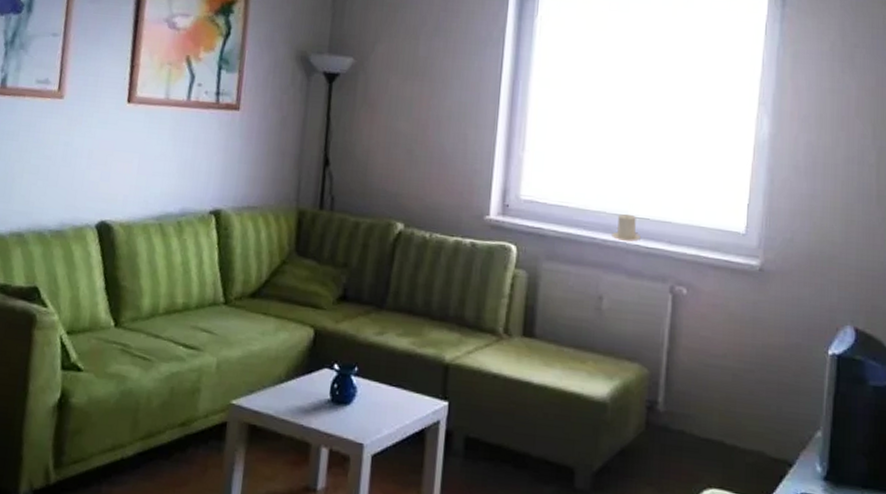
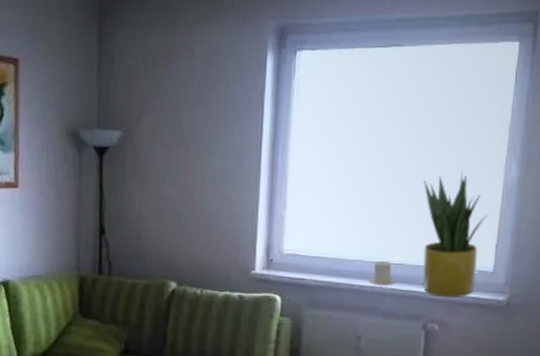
planter: none [670,125,739,260] -> present [423,172,488,298]

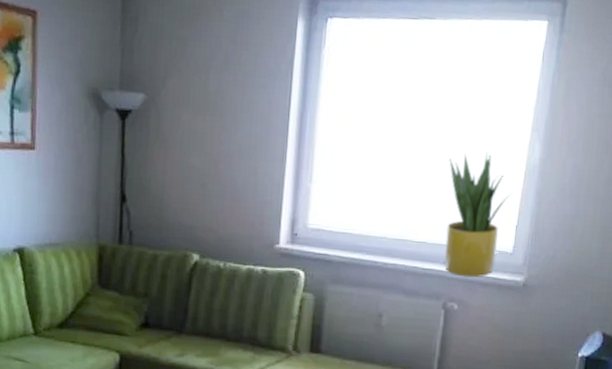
candle: present [369,260,396,287] -> none [392,238,418,265]

